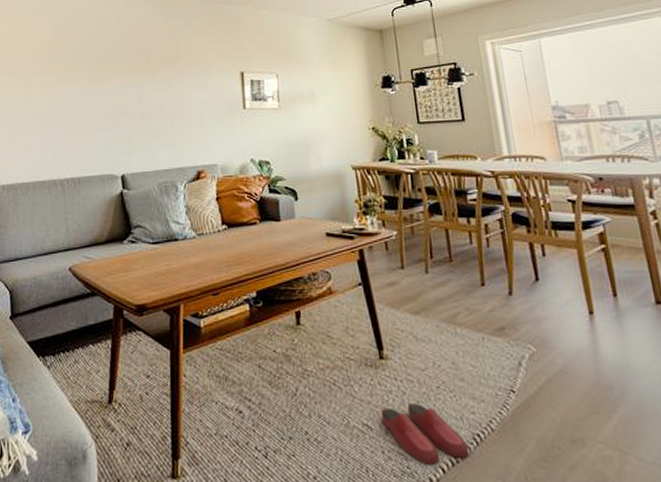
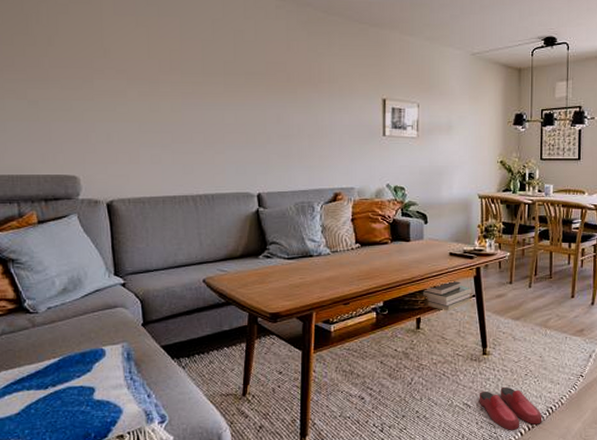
books: none [299,265,357,303] -> present [422,280,472,311]

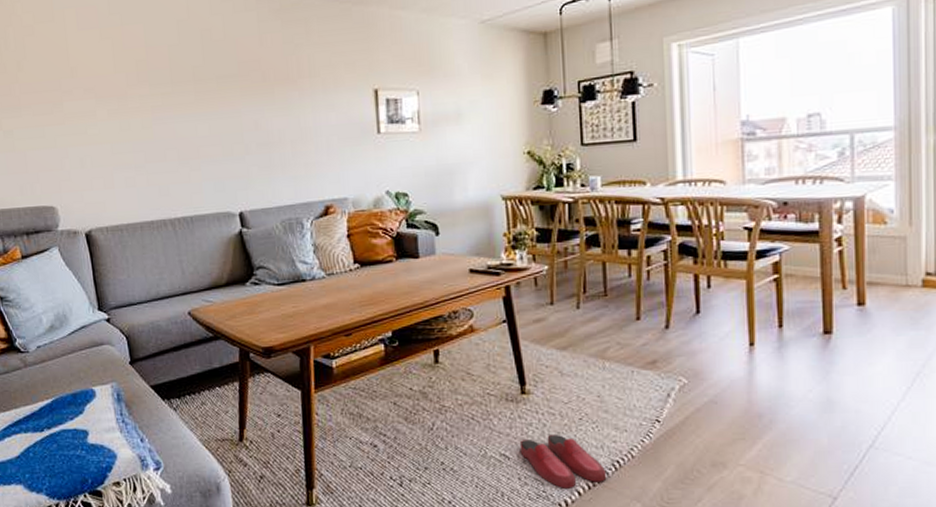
books: present [422,280,472,311] -> none [438,303,501,341]

